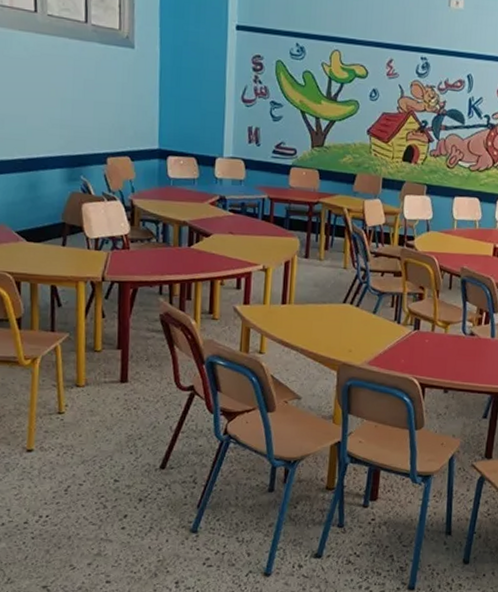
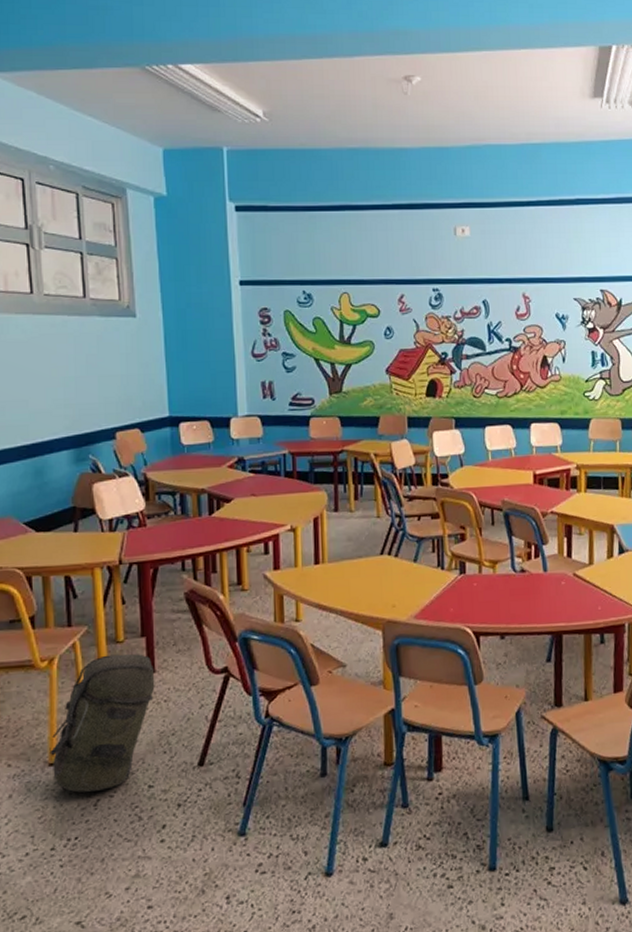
backpack: none [28,361,127,479] -> present [50,654,155,793]

